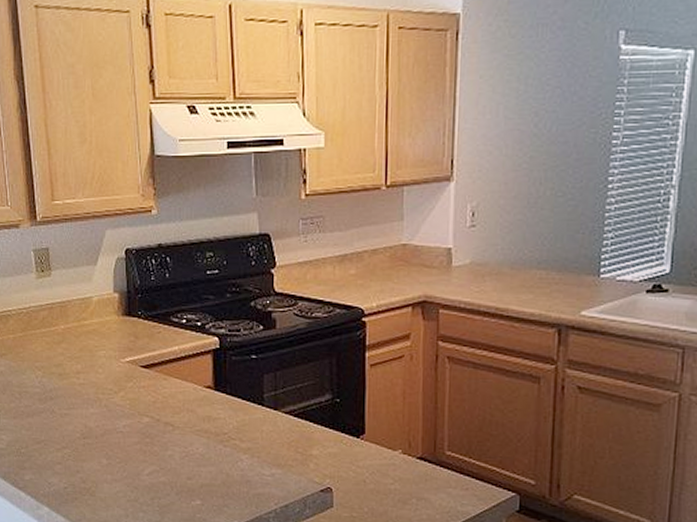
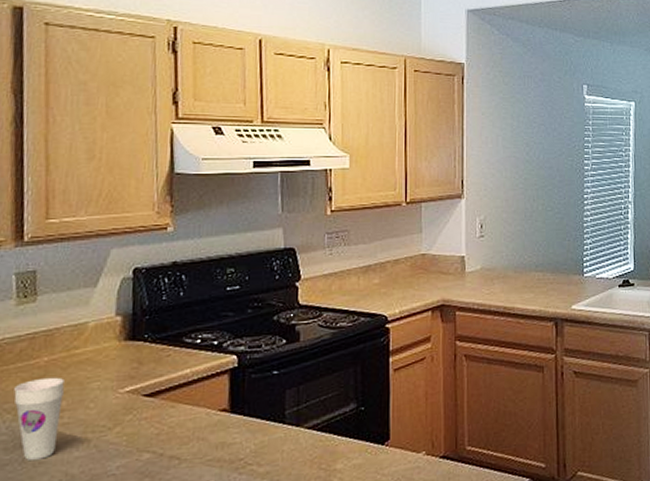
cup: none [42,343,78,411] -> present [14,377,64,460]

